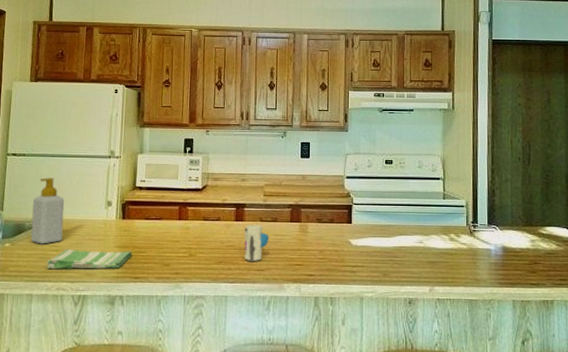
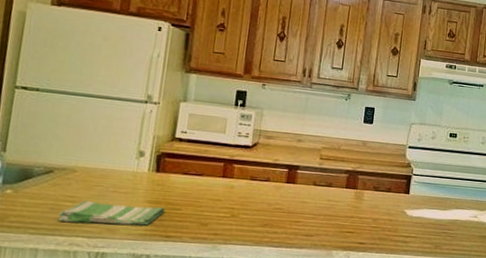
soap bottle: present [30,178,65,244] -> none [39,118,86,194]
toy: present [244,224,269,262] -> none [292,187,322,227]

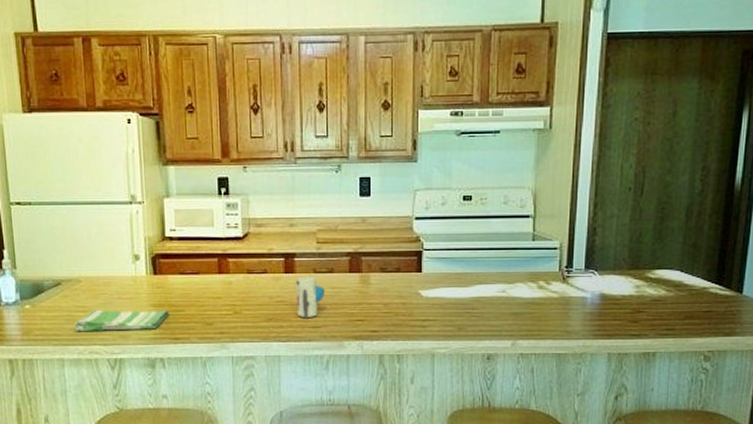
toy: none [292,187,322,227] -> present [296,276,325,319]

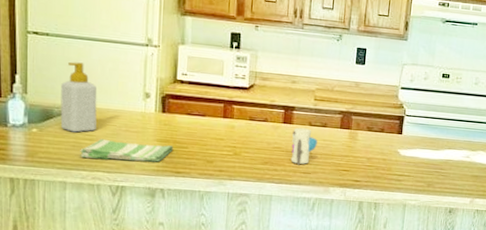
soap bottle: none [49,229,88,305] -> present [60,62,97,133]

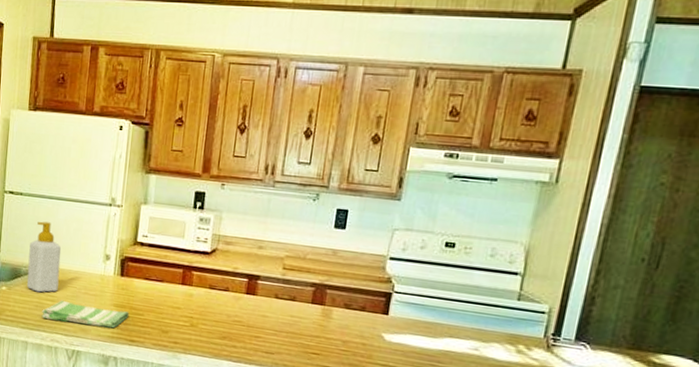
toy: present [290,127,317,165] -> none [252,299,284,343]

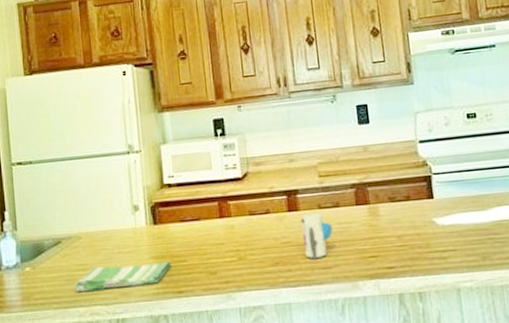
soap bottle: present [26,221,61,293] -> none [49,185,88,265]
toy: none [252,299,284,343] -> present [301,212,333,260]

